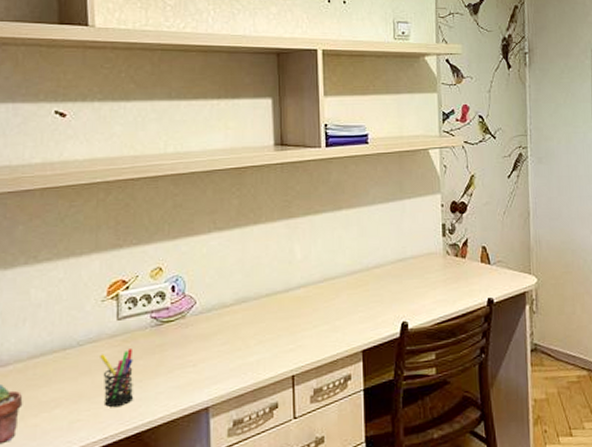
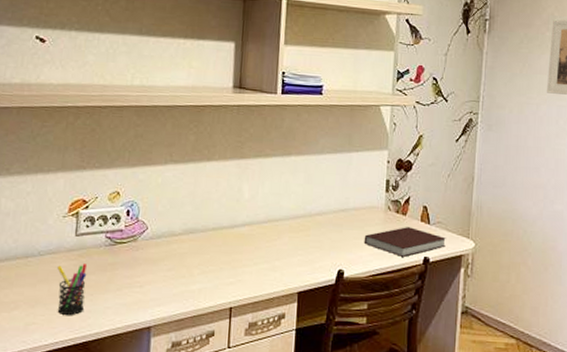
notebook: none [425,269,508,301] -> present [364,227,446,257]

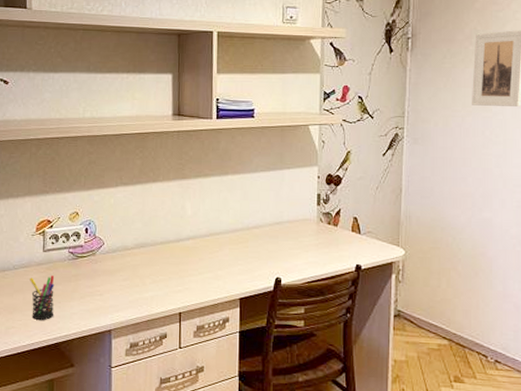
notebook: present [364,227,446,257] -> none [298,237,377,265]

